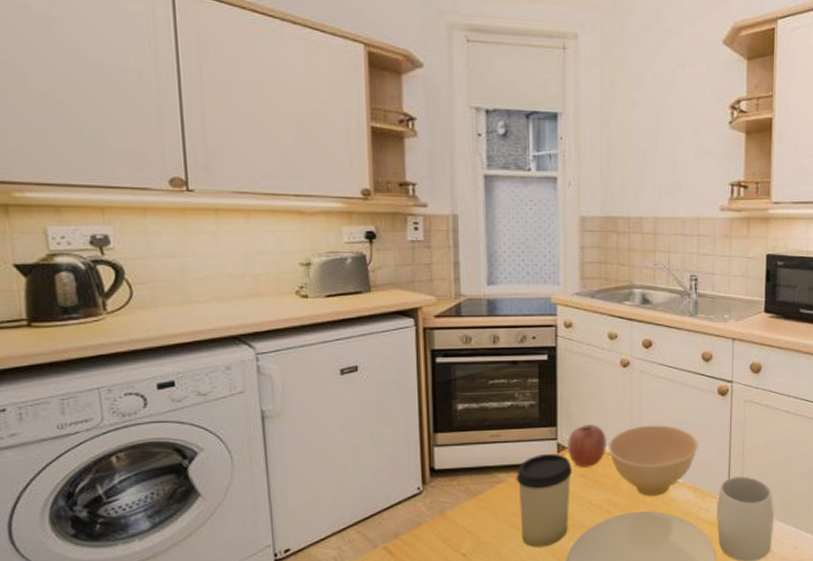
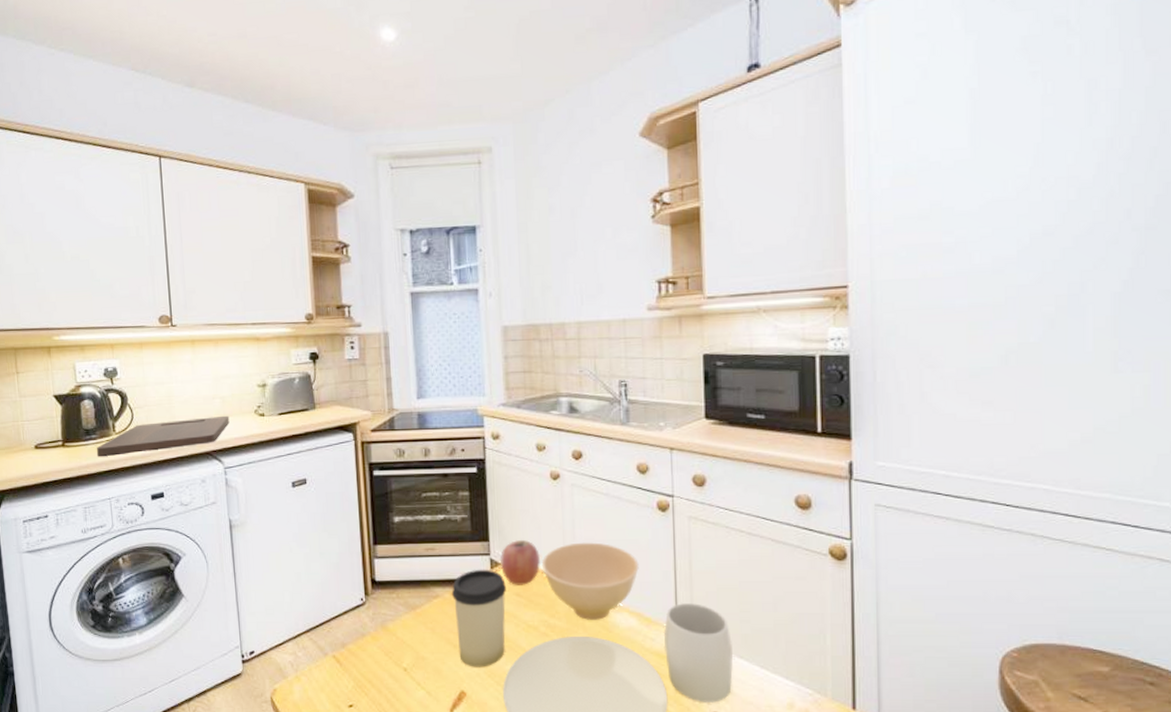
cutting board: none [79,296,264,339] -> present [97,415,230,456]

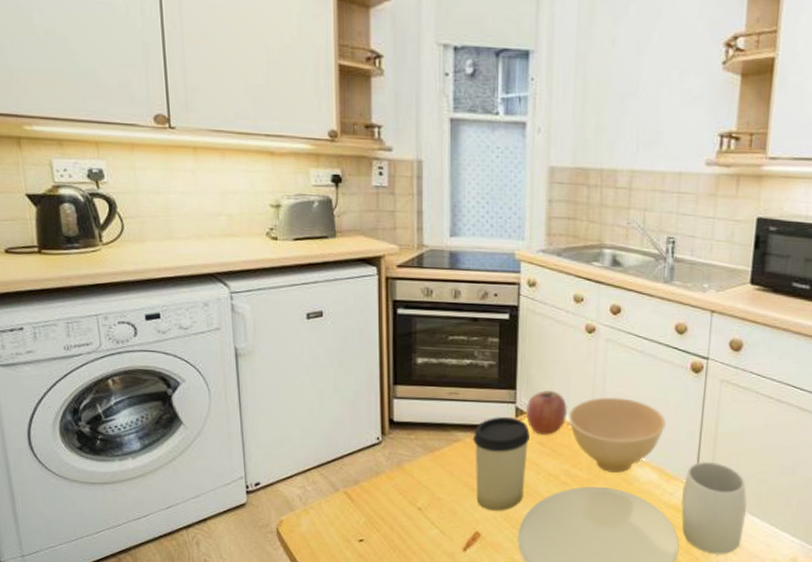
cutting board: present [97,415,230,456] -> none [80,235,237,269]

